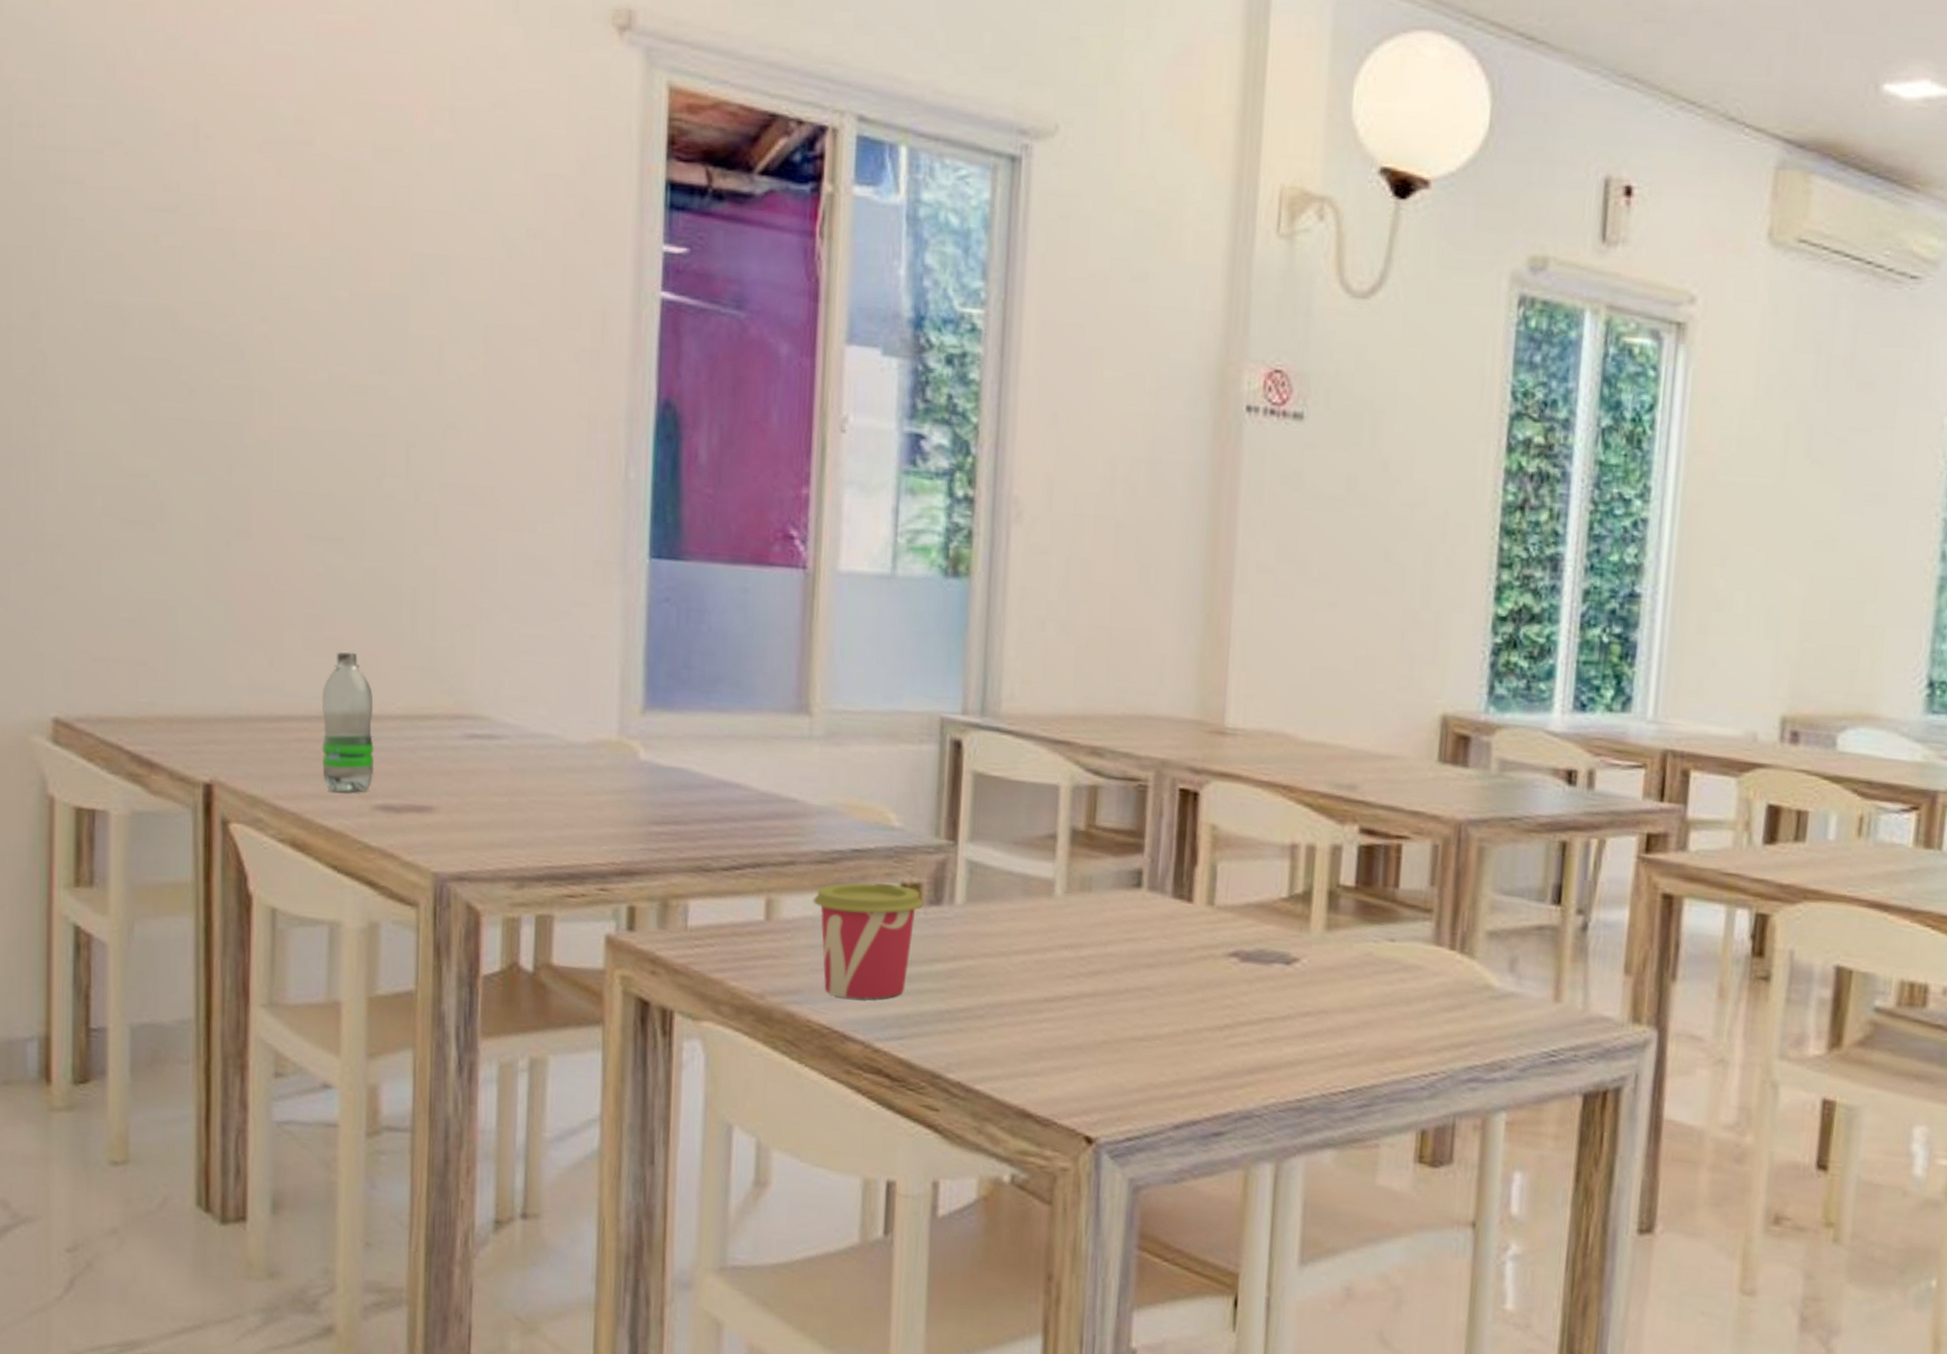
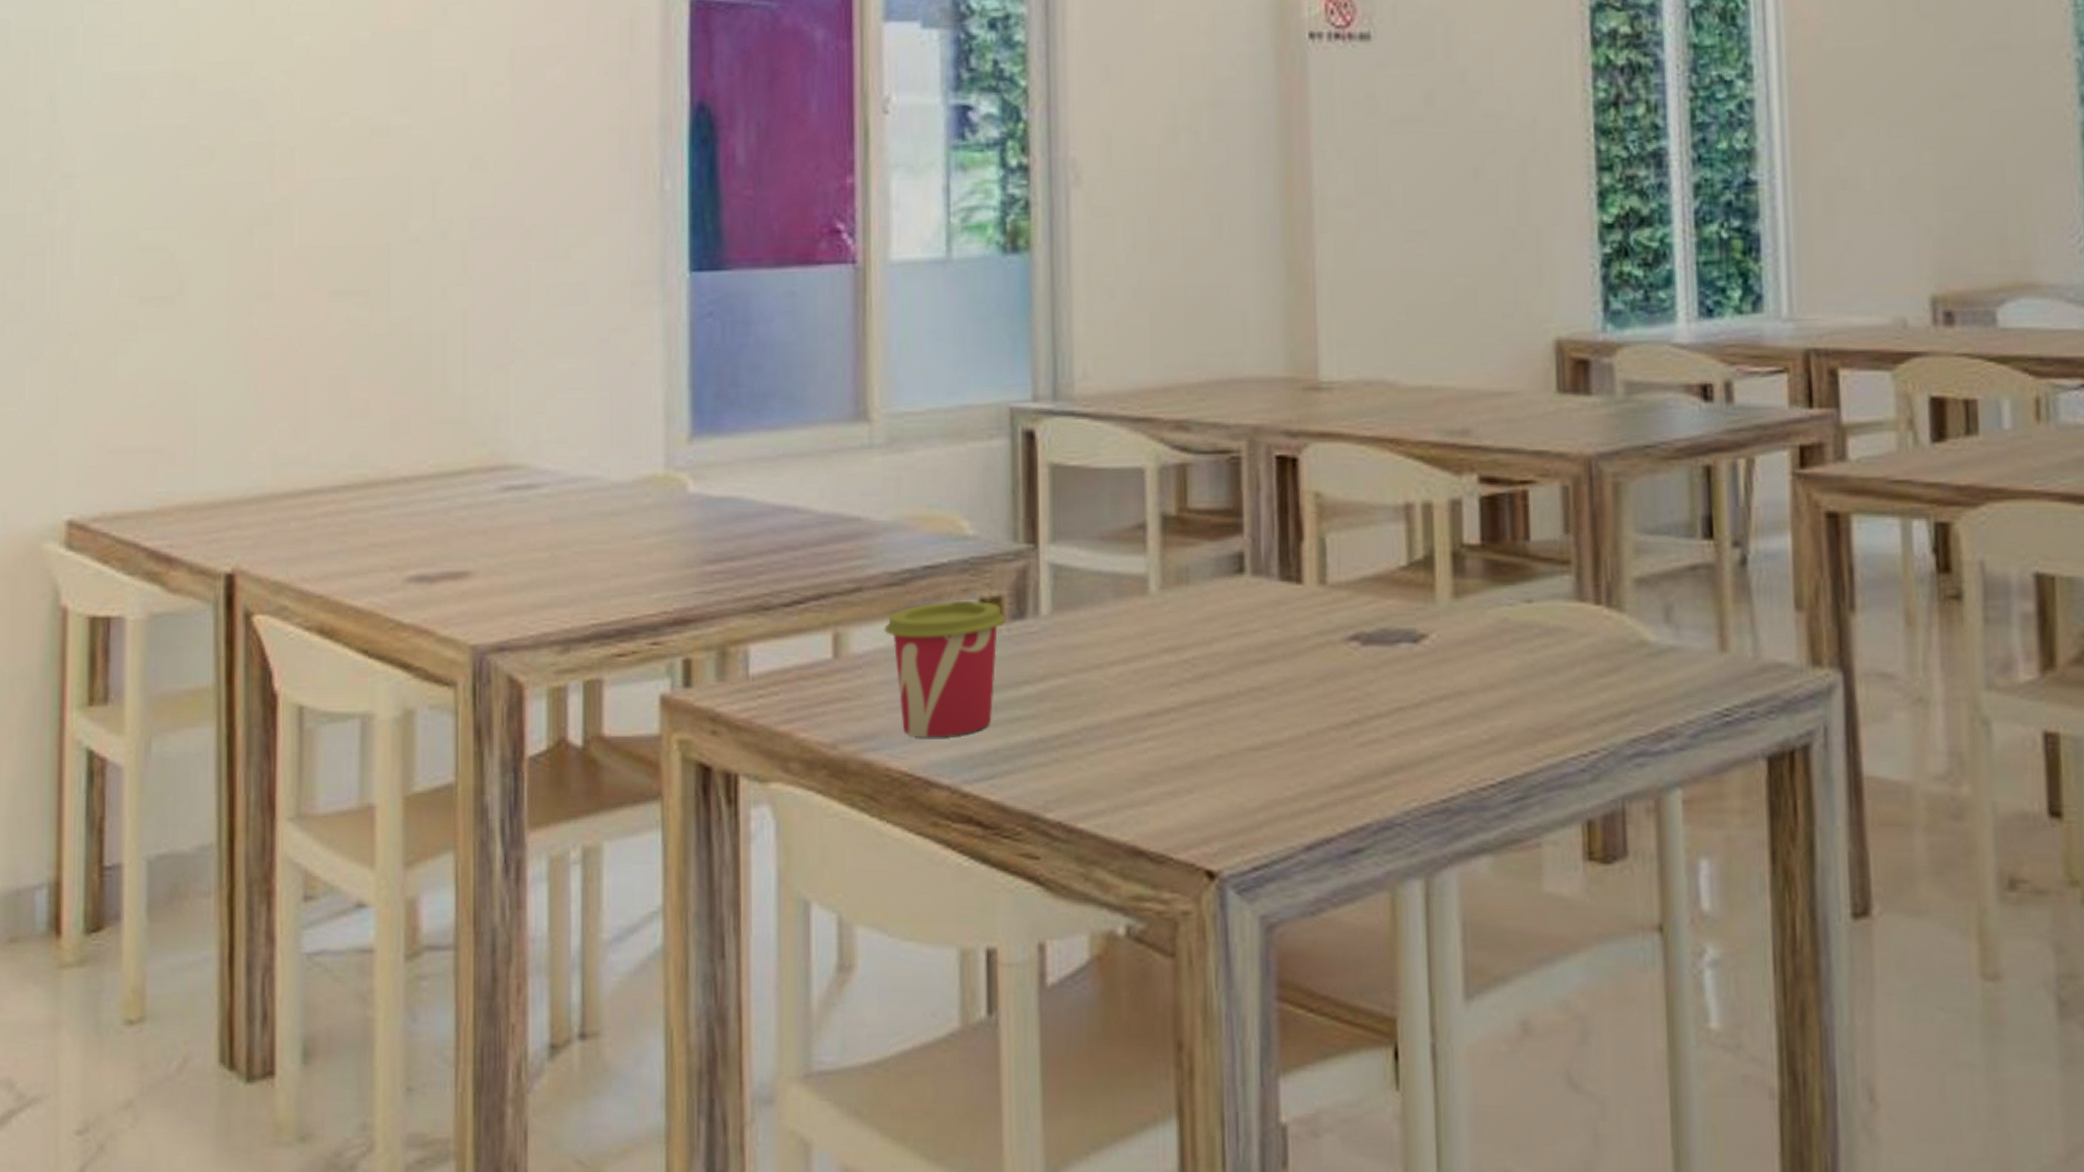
bottle: present [321,652,375,793] -> none [348,411,406,567]

